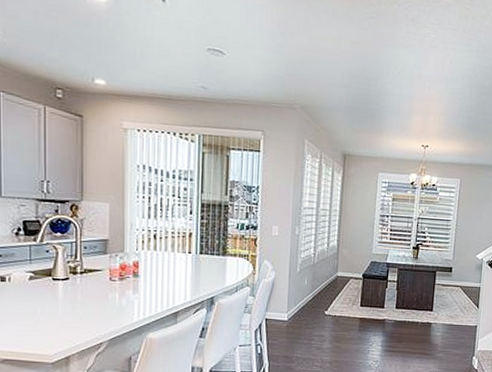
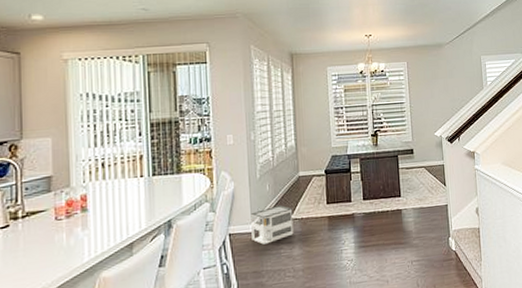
architectural model: none [286,300,327,334] -> present [250,204,294,245]

